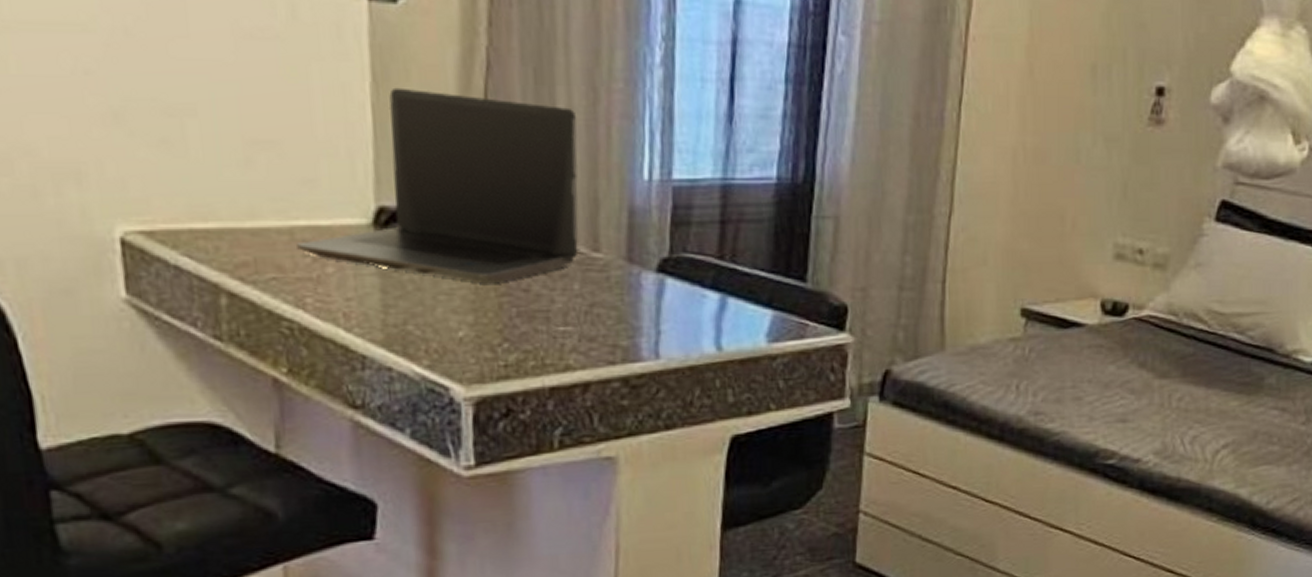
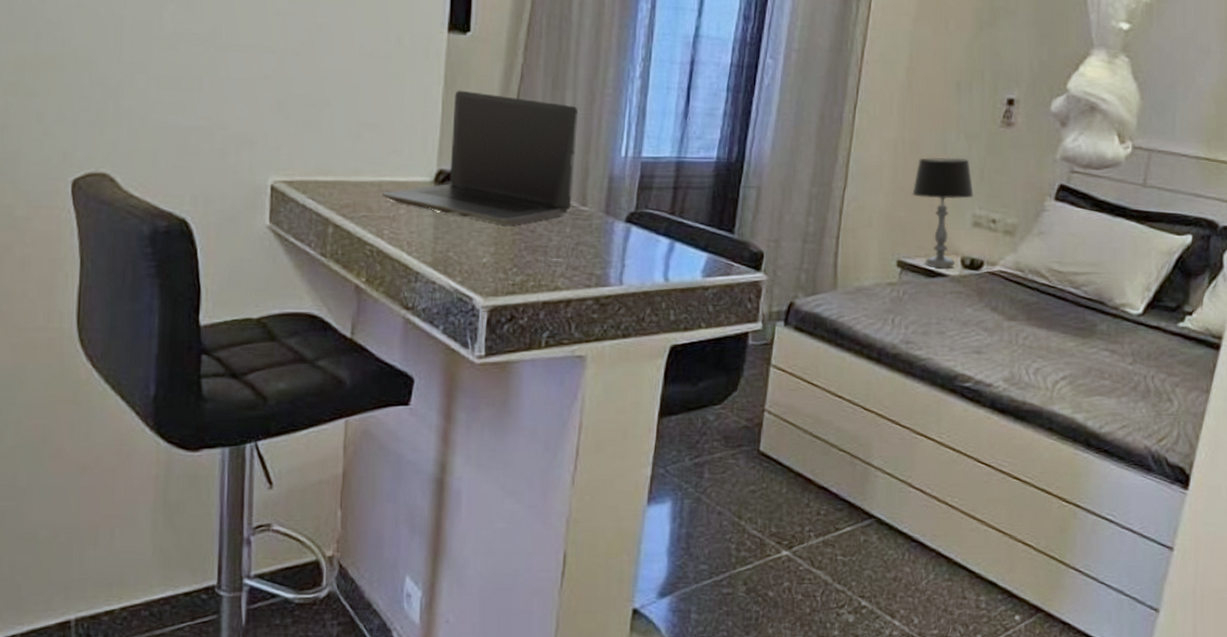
table lamp: none [1037,169,1115,317] -> present [912,157,974,269]

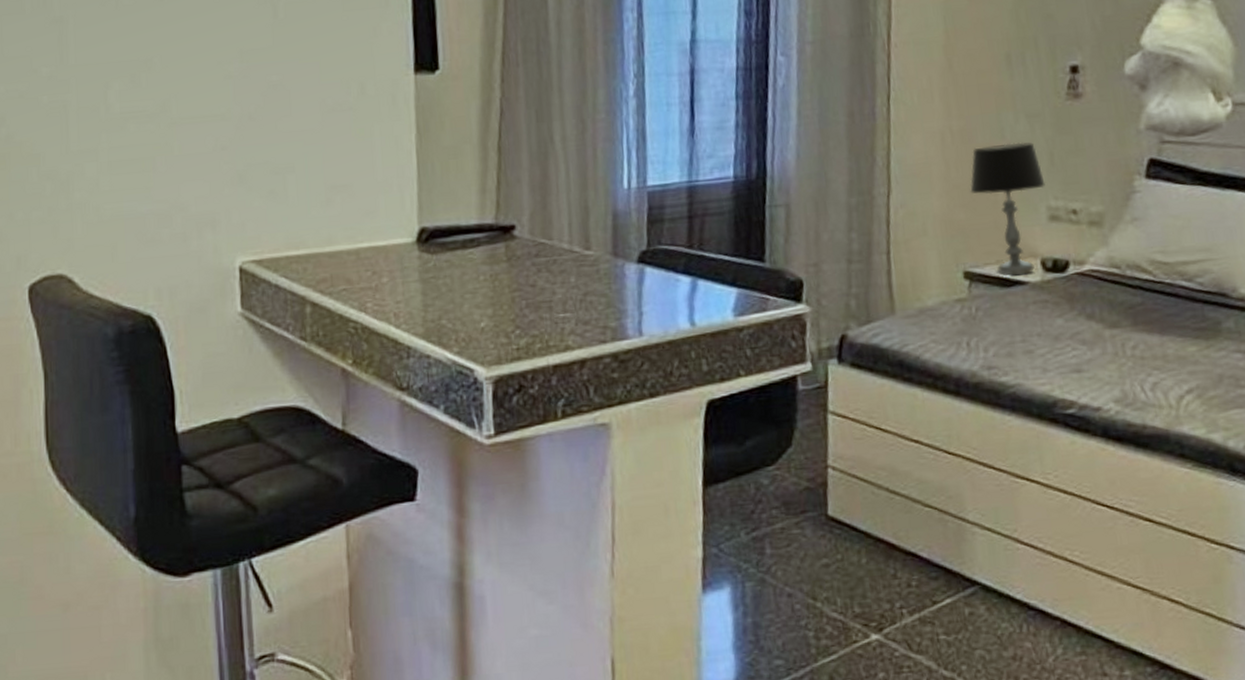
laptop computer: present [382,90,579,226] -> none [361,135,573,283]

